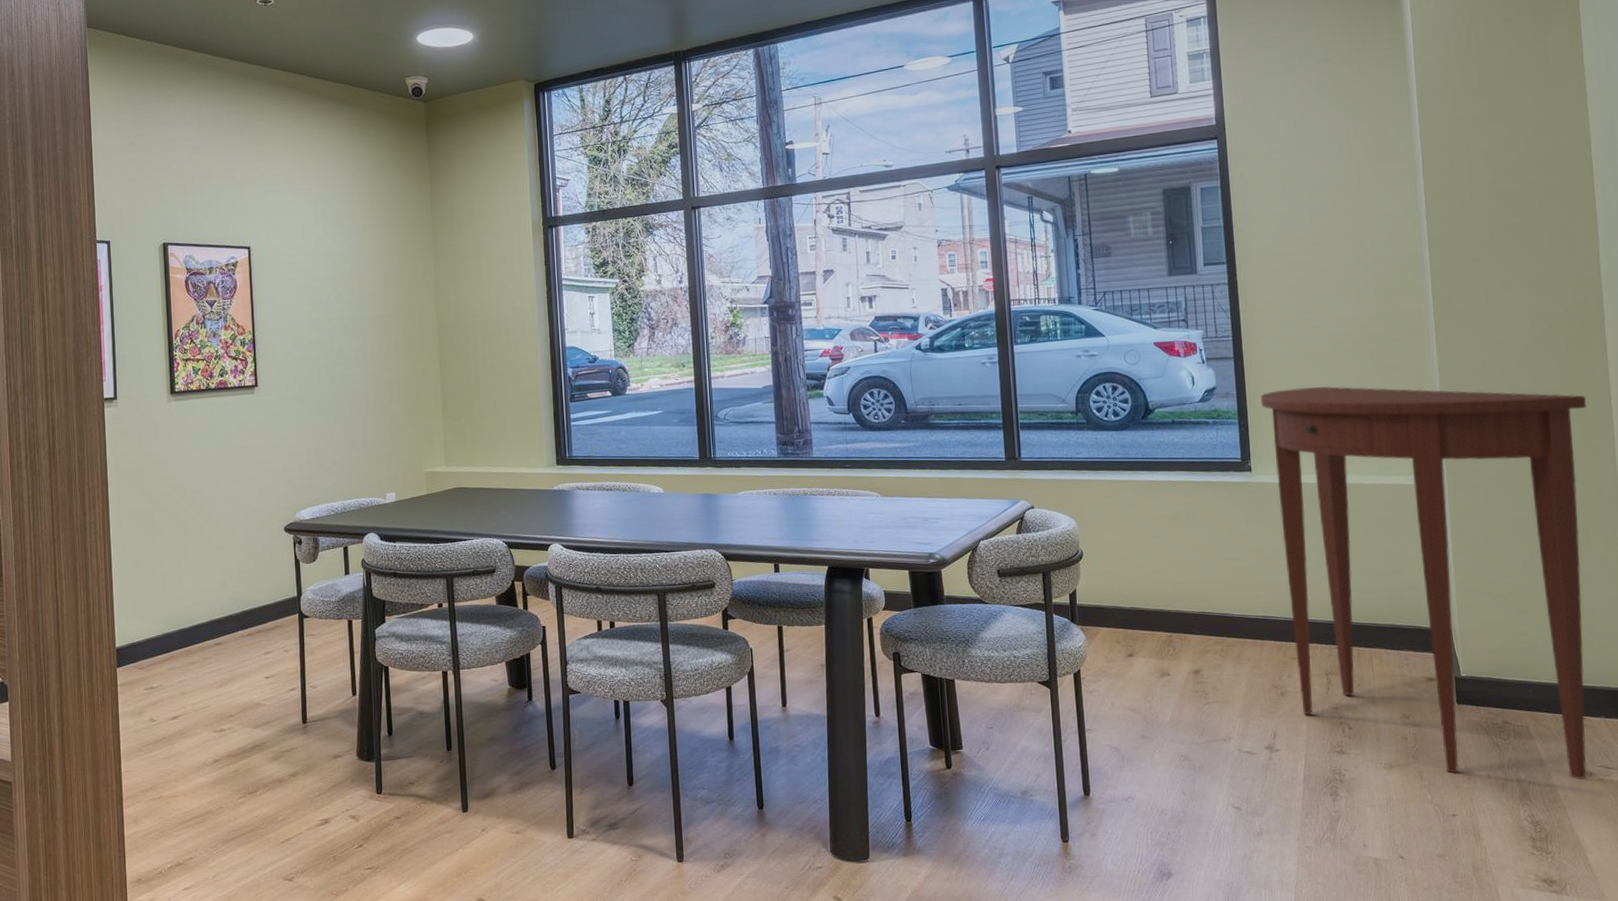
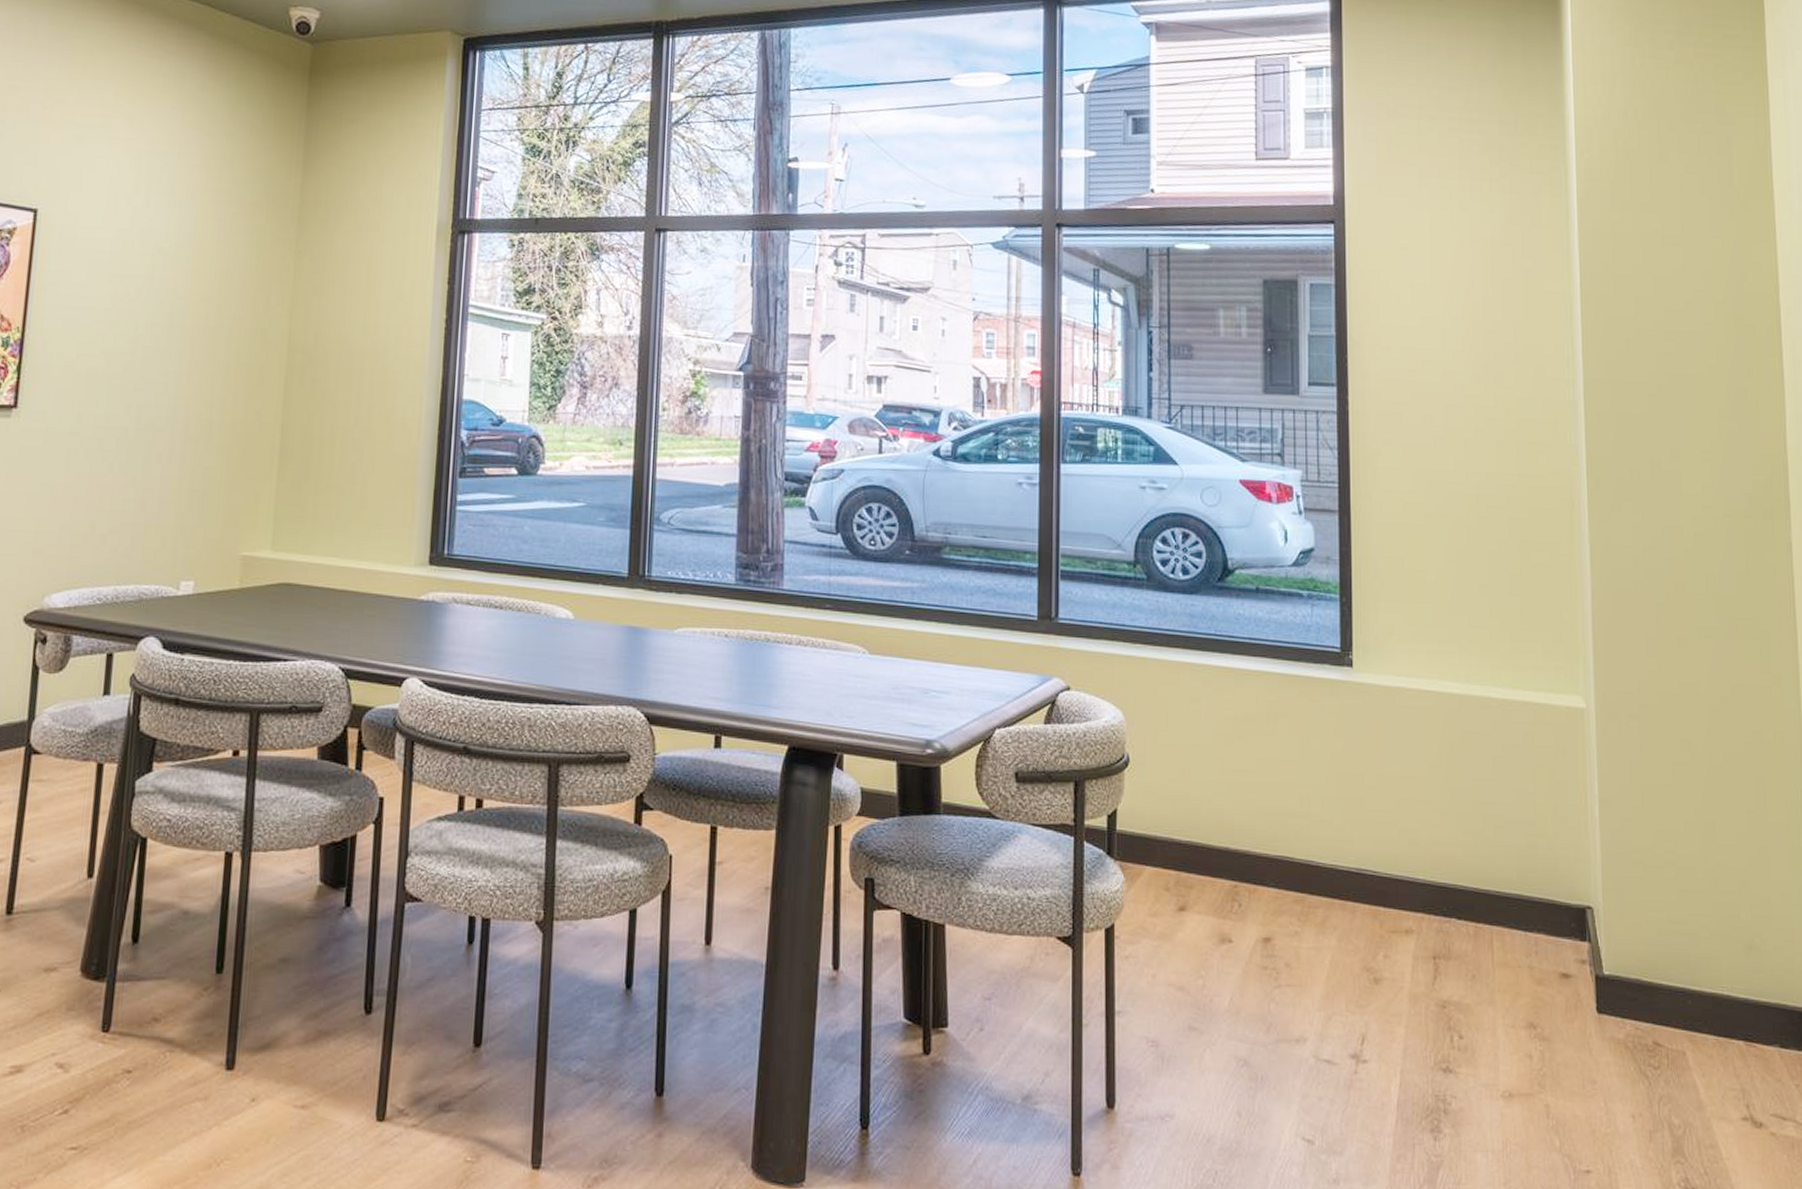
console table: present [1260,386,1587,779] -> none [1369,560,1766,1131]

